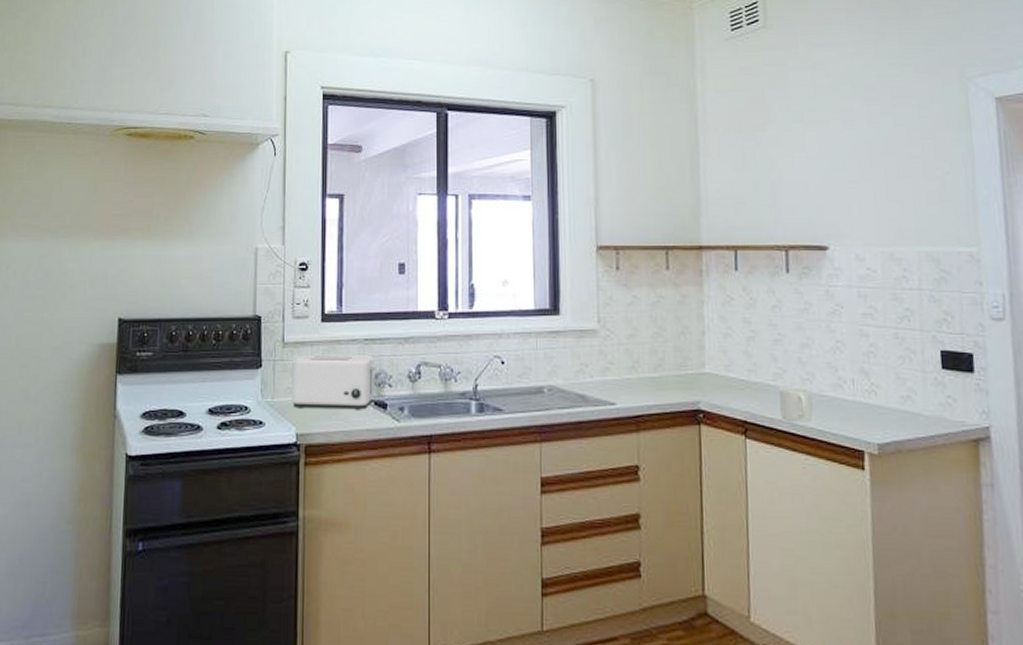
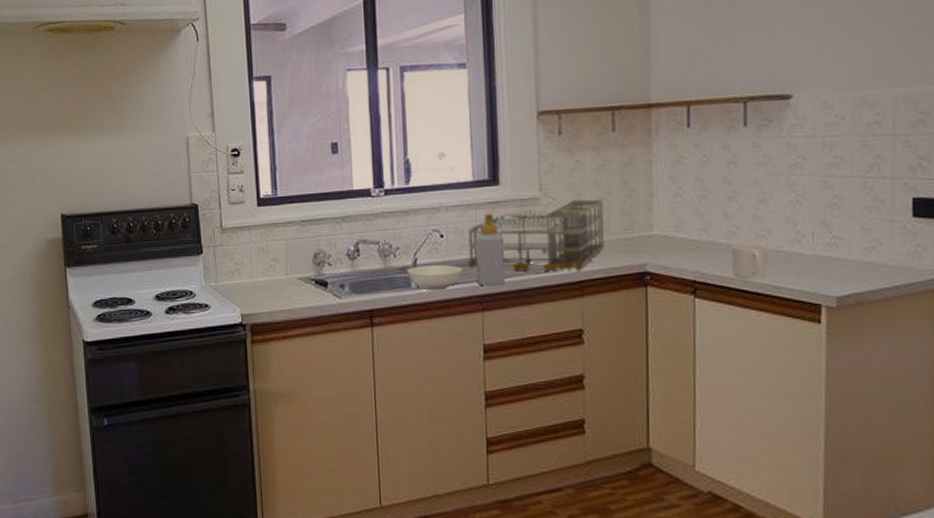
toaster: present [291,354,377,410] -> none [232,236,316,291]
bowl: none [467,392,524,419] -> present [406,265,464,291]
dish rack: none [527,334,660,407] -> present [467,199,605,273]
soap bottle: none [535,341,564,417] -> present [475,212,505,286]

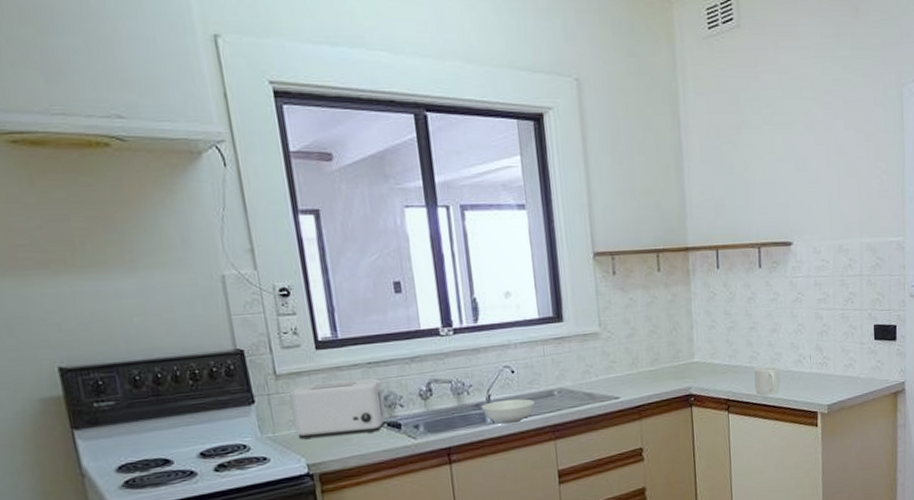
toaster: none [232,236,316,291] -> present [289,378,386,440]
dish rack: present [467,199,605,273] -> none [536,332,657,401]
soap bottle: present [475,212,505,286] -> none [544,347,574,417]

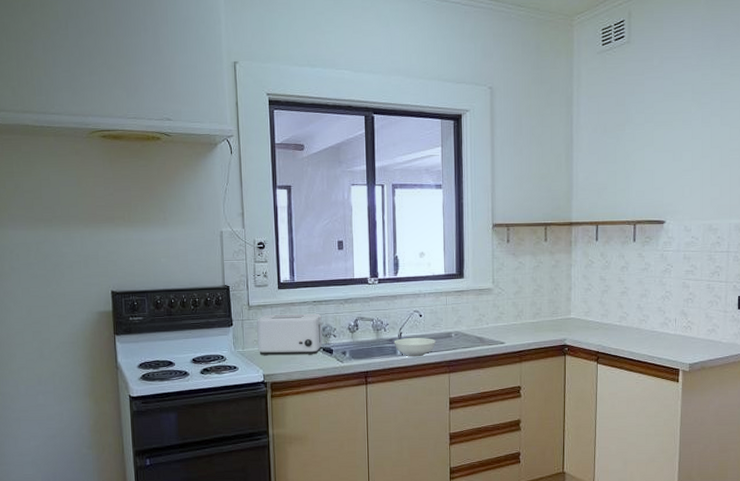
mug: present [754,366,781,396] -> none [623,326,647,351]

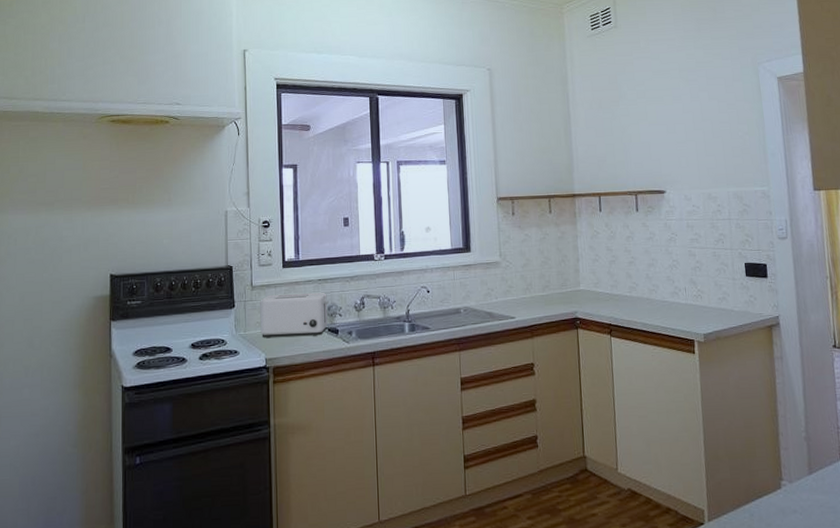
bowl: present [393,338,437,357] -> none [401,314,445,336]

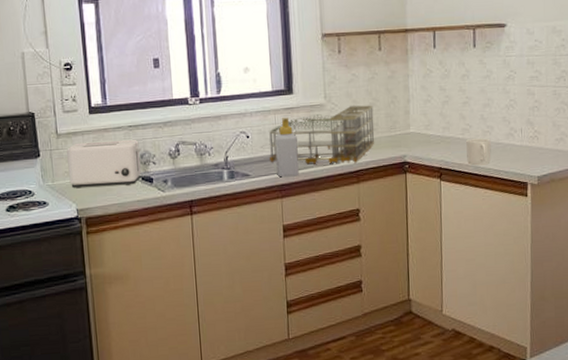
dish rack: none [447,263,548,319] -> present [268,105,375,165]
soap bottle: none [453,273,476,331] -> present [275,116,299,178]
mug: none [633,296,658,323] -> present [466,138,492,166]

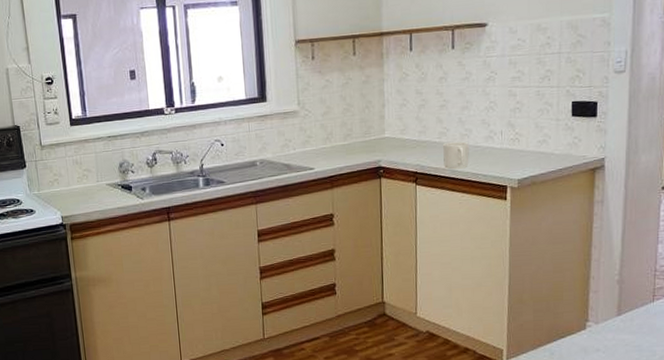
toaster: present [67,139,142,189] -> none [50,149,121,197]
dish rack: present [268,105,375,165] -> none [242,110,349,171]
soap bottle: present [275,116,299,178] -> none [249,124,273,184]

